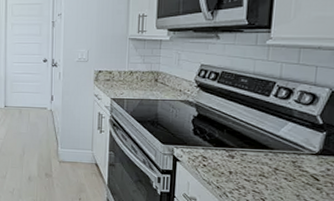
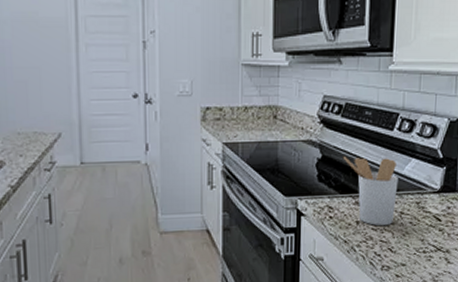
utensil holder: none [217,116,273,178] -> present [342,157,398,226]

